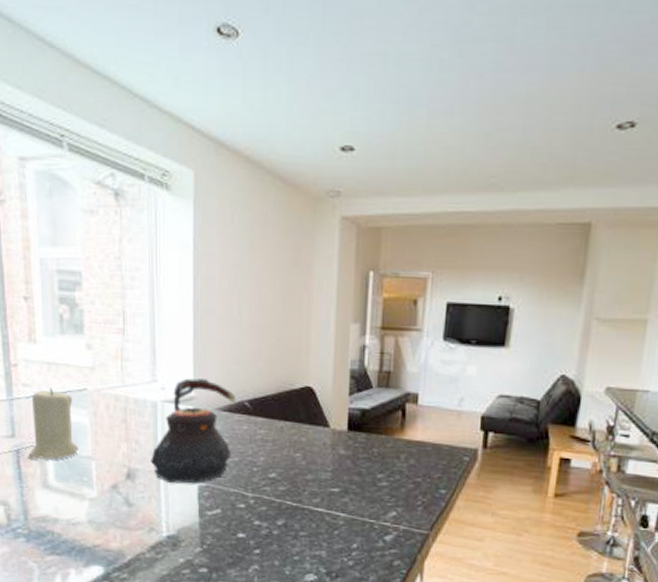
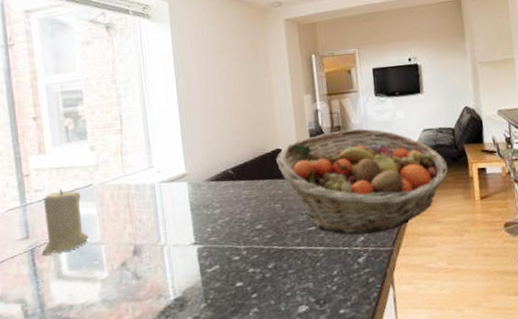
teapot: present [151,378,235,484] -> none [153,158,223,251]
fruit basket: none [304,377,521,512] -> present [276,128,449,235]

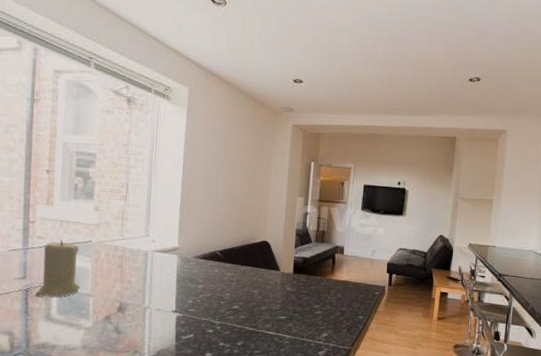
fruit basket: present [276,128,449,235] -> none [262,235,415,333]

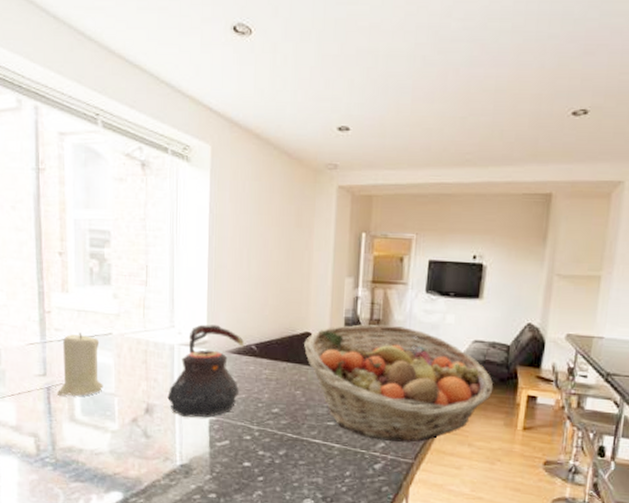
teapot: none [139,234,210,315] -> present [167,324,244,418]
fruit basket: none [262,235,415,333] -> present [304,324,494,443]

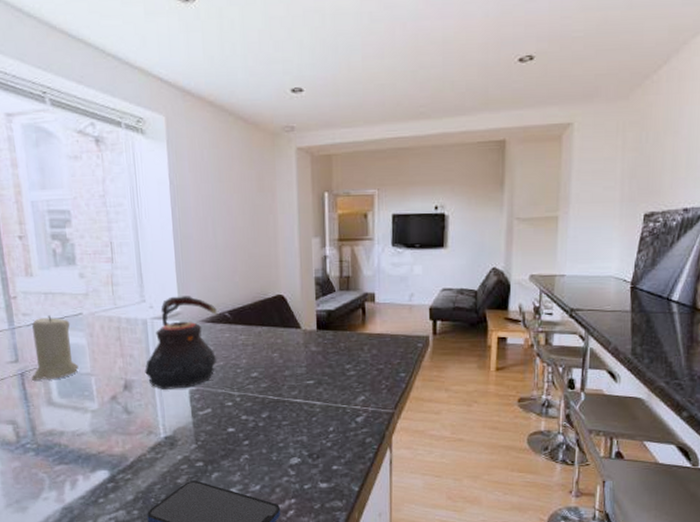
fruit basket: present [304,324,494,443] -> none [277,281,465,394]

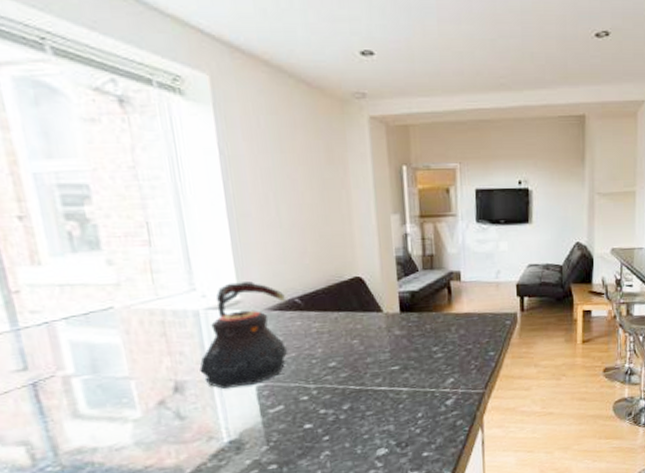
candle: present [31,315,79,381] -> none [44,311,113,391]

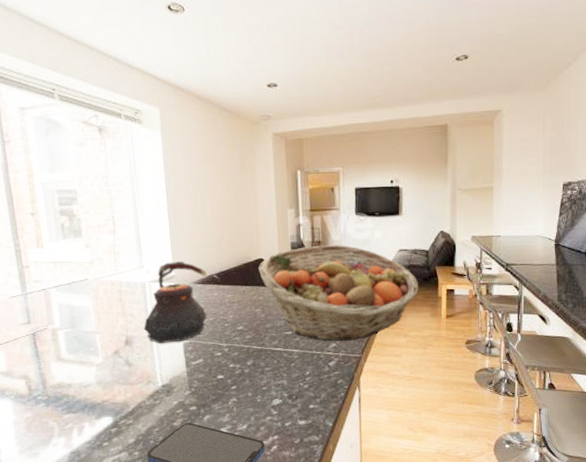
fruit basket: none [355,259,552,377] -> present [259,245,419,342]

